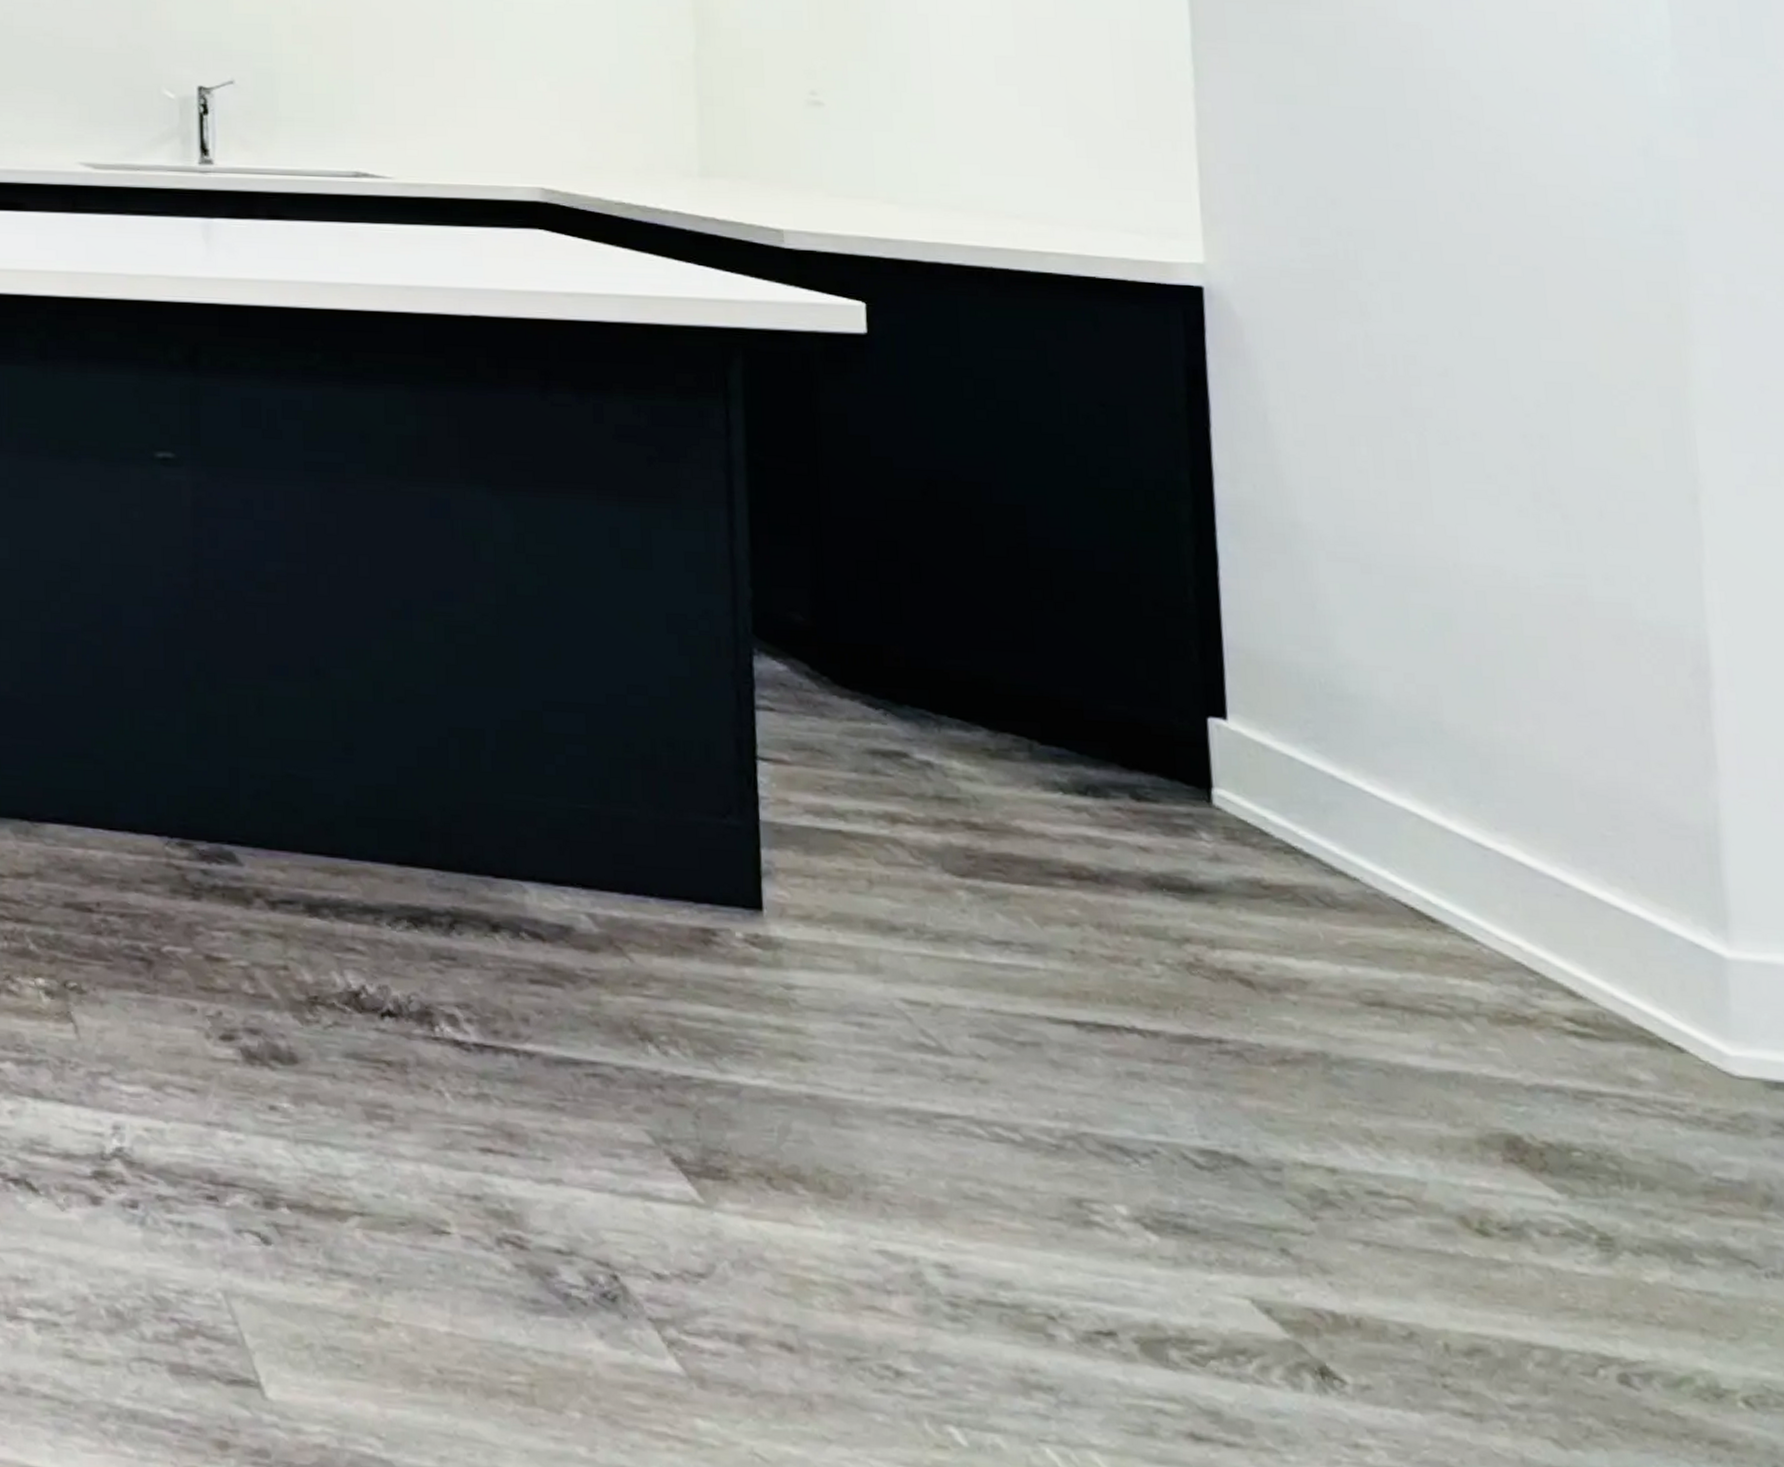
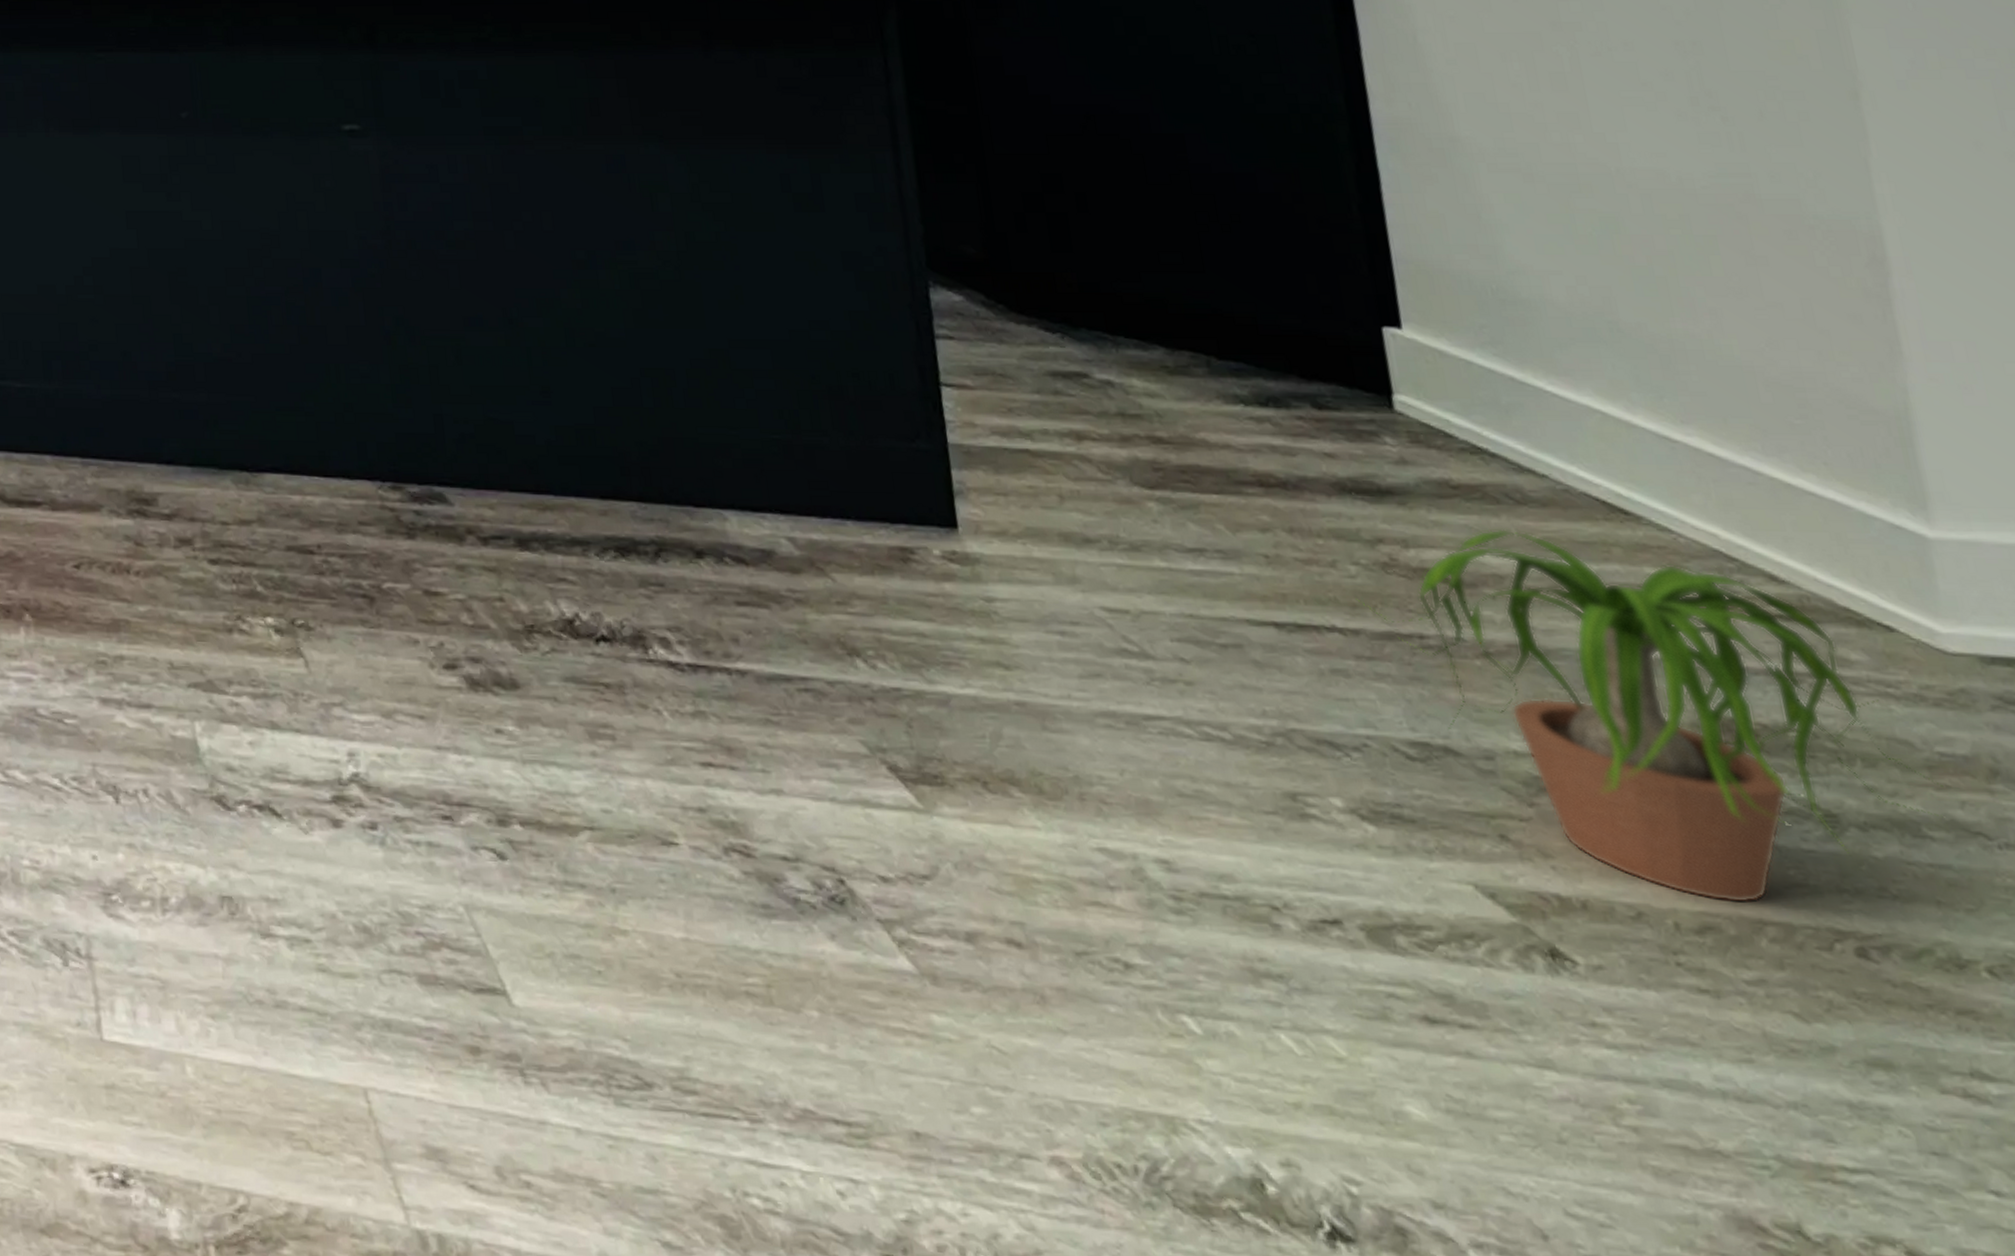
potted plant: none [1158,932,1718,1326] -> present [1355,529,1944,904]

